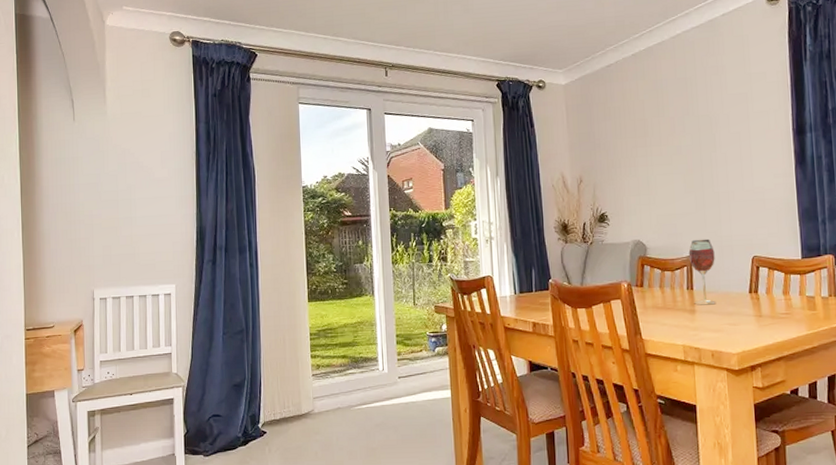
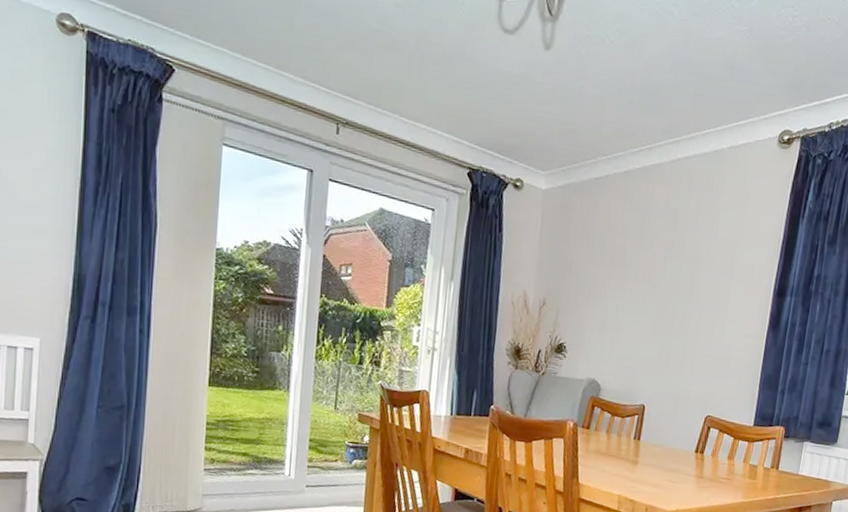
wineglass: present [688,239,717,306] -> none [638,388,670,459]

